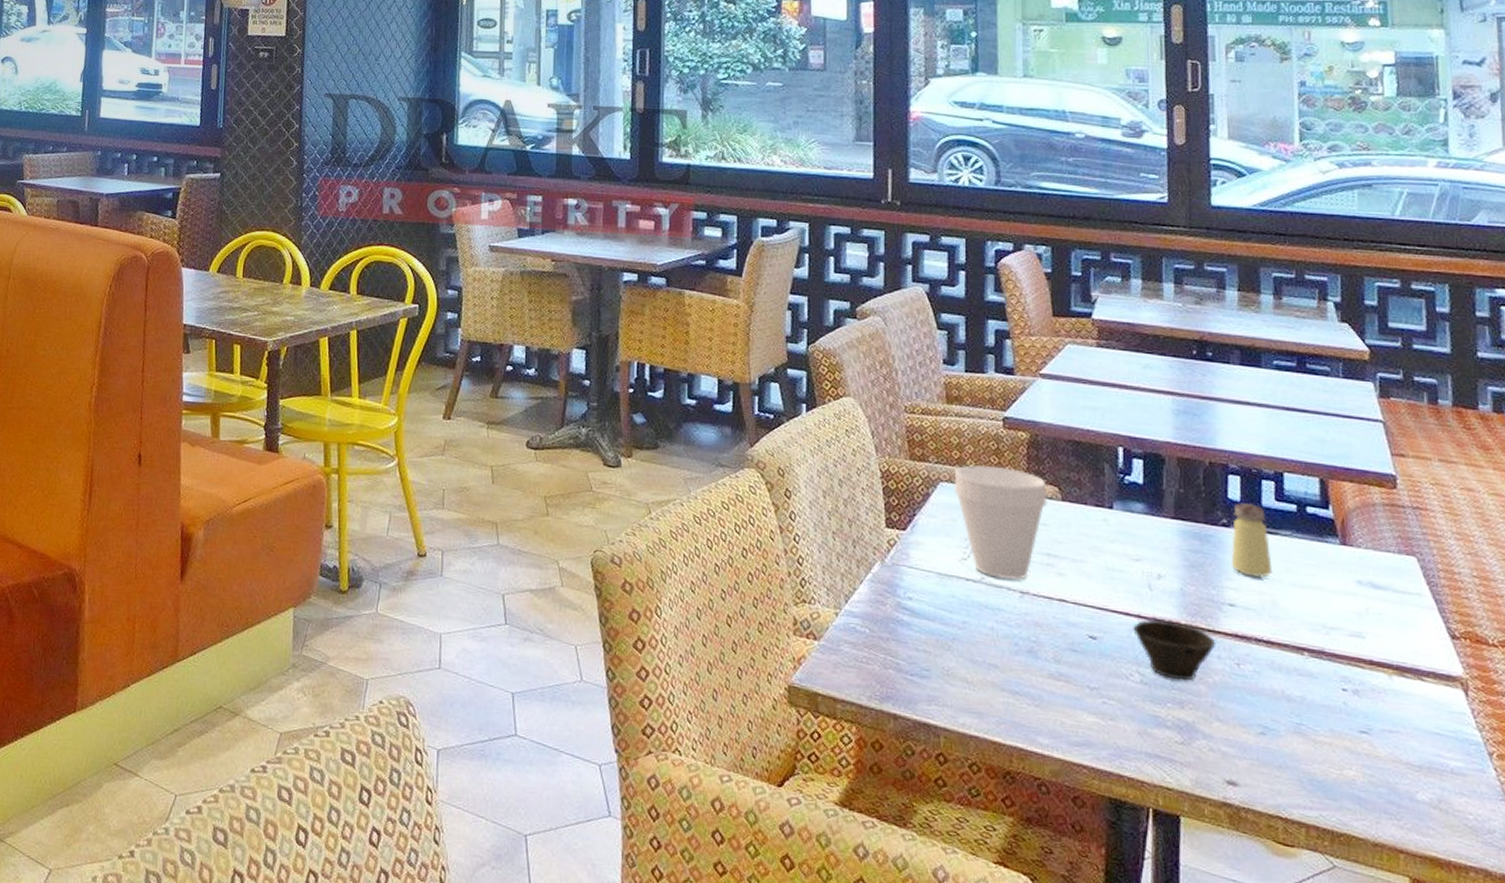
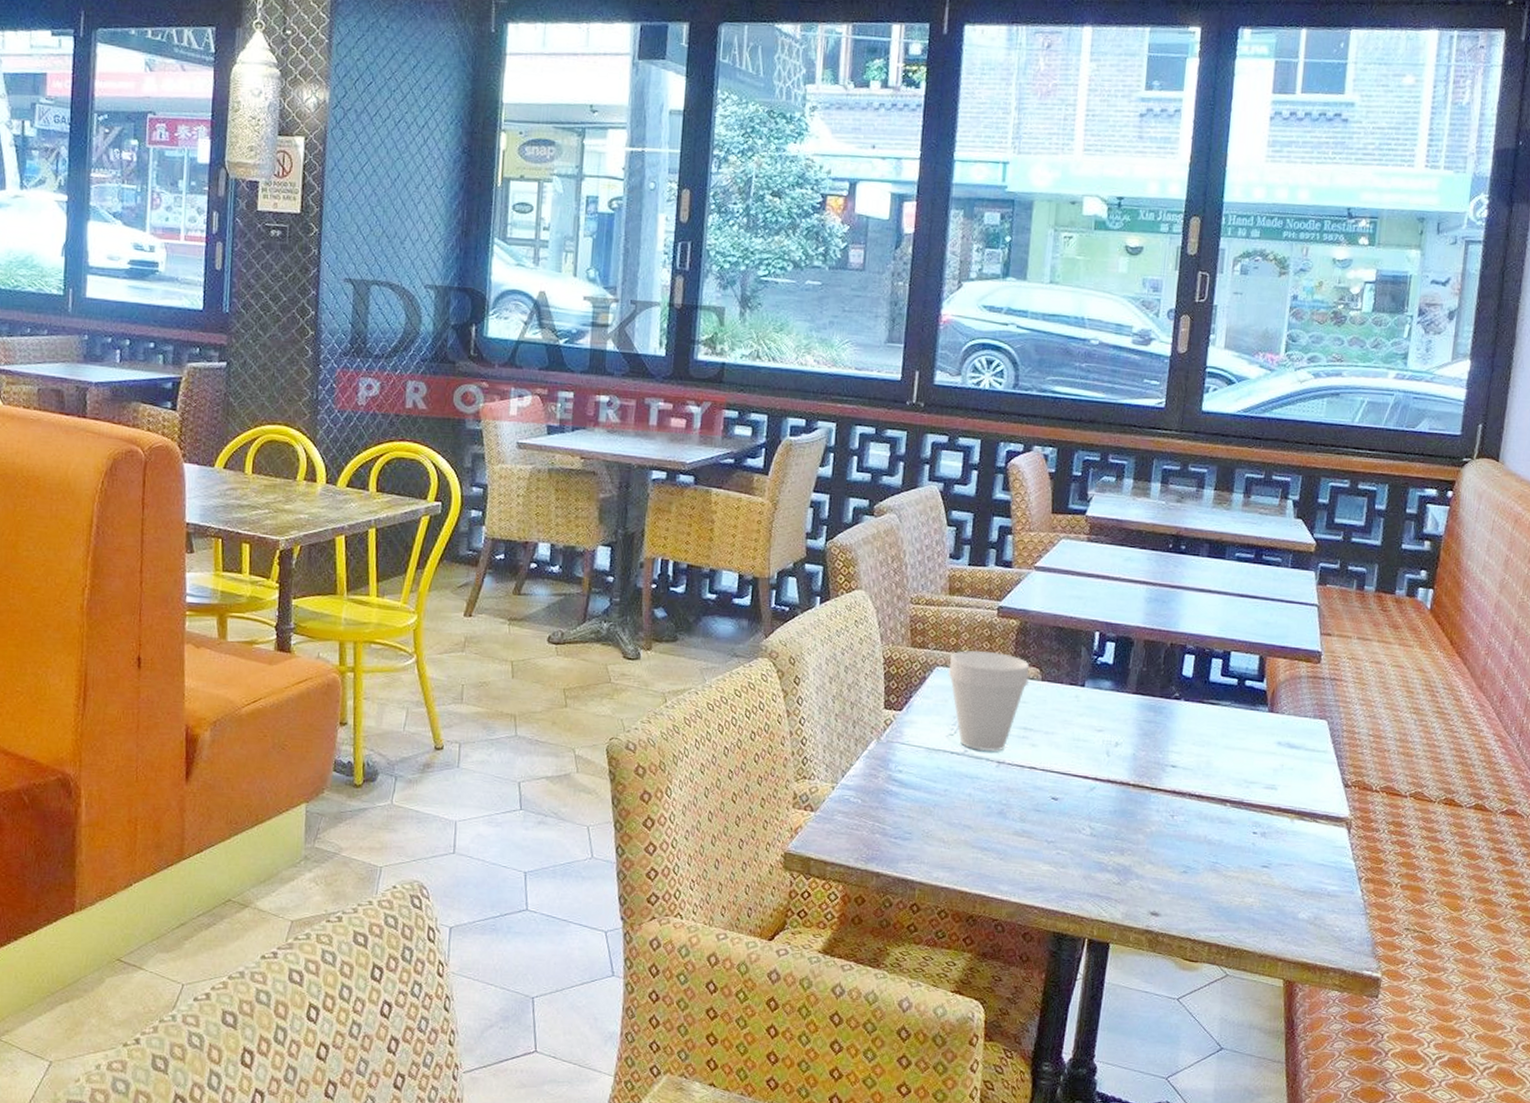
cup: present [1133,619,1216,682] -> none [1089,781,1157,832]
saltshaker: present [1230,503,1273,578] -> none [1177,679,1212,742]

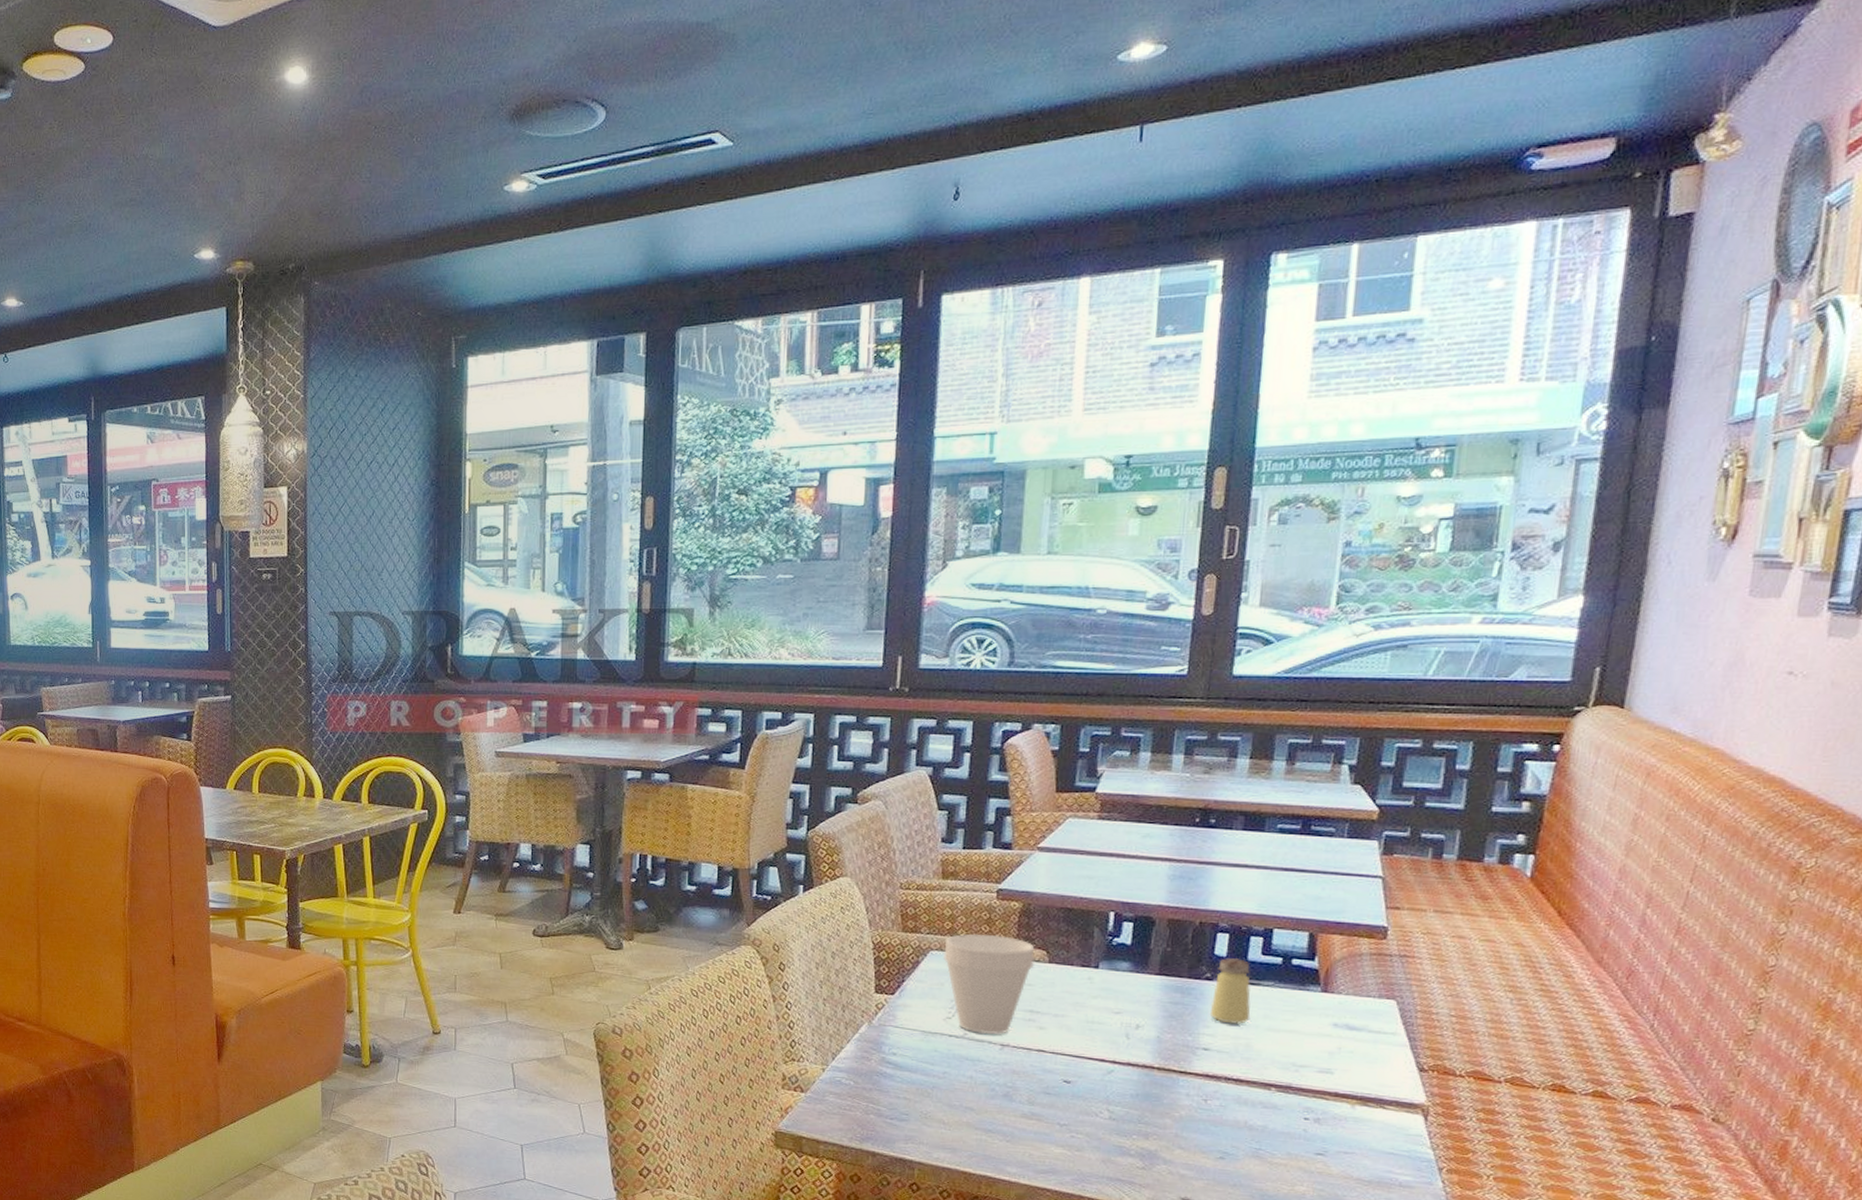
saltshaker: none [1177,679,1212,742] -> present [1209,958,1251,1024]

